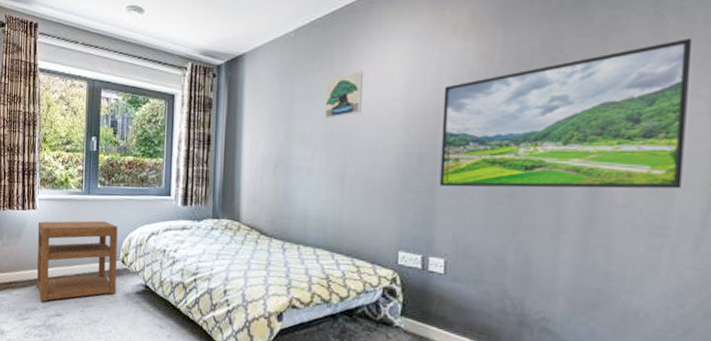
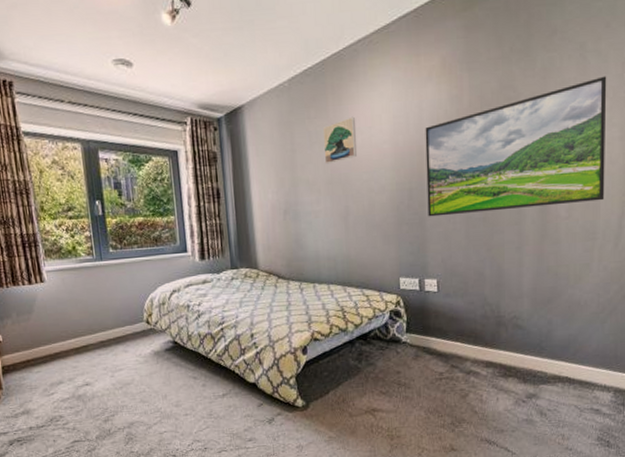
nightstand: present [37,220,118,302] -> none [49,285,144,374]

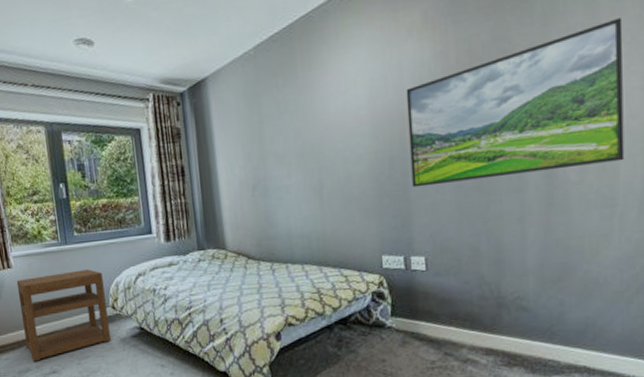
nightstand: none [49,285,144,374] -> present [16,269,111,362]
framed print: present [322,116,357,164] -> none [292,82,330,135]

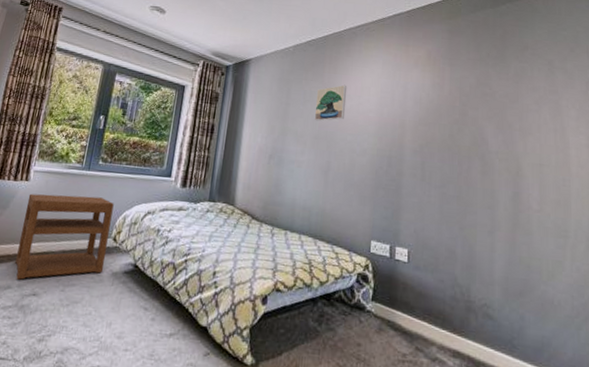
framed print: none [292,82,330,135] -> present [314,84,348,121]
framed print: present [406,18,625,188] -> none [404,90,575,201]

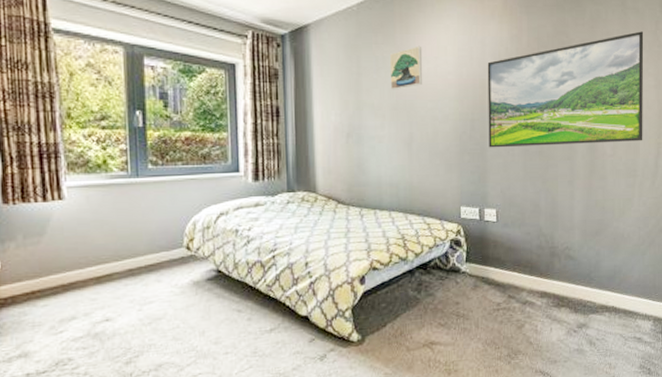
nightstand: present [15,193,114,280] -> none [68,205,181,308]
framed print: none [404,90,575,201] -> present [487,31,644,148]

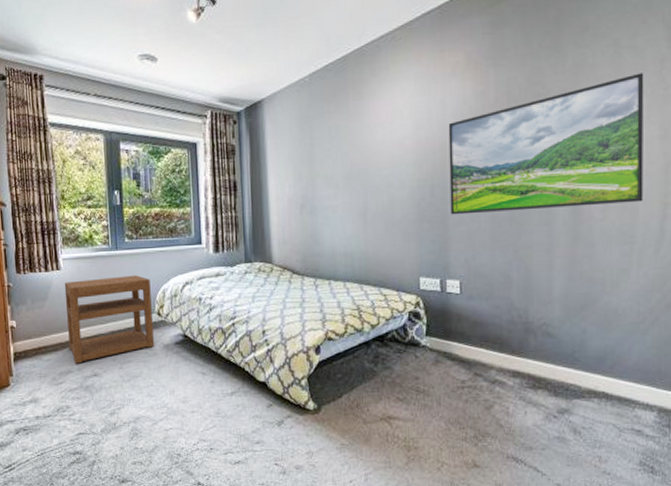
nightstand: none [68,205,181,308] -> present [64,275,154,364]
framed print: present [389,45,423,90] -> none [342,111,377,159]

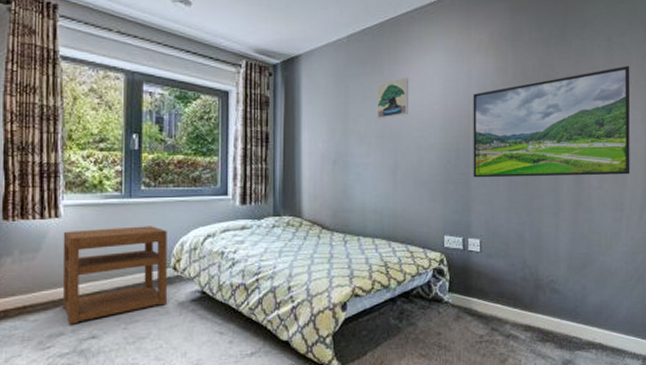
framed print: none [342,111,377,159] -> present [377,76,409,119]

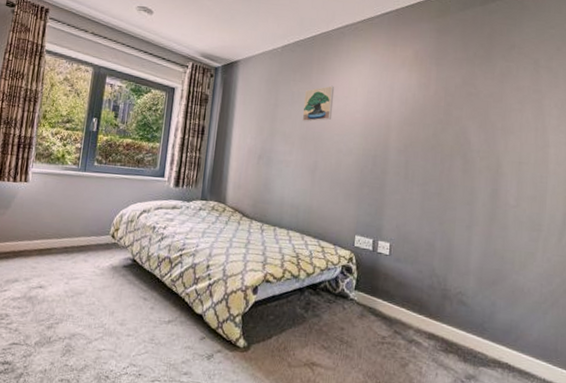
nightstand: present [62,226,167,325] -> none [21,194,111,274]
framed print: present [473,66,630,178] -> none [388,89,557,196]

